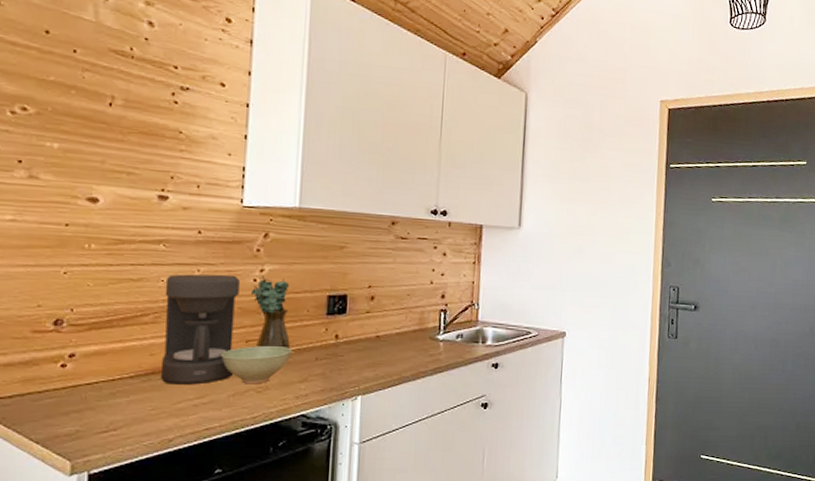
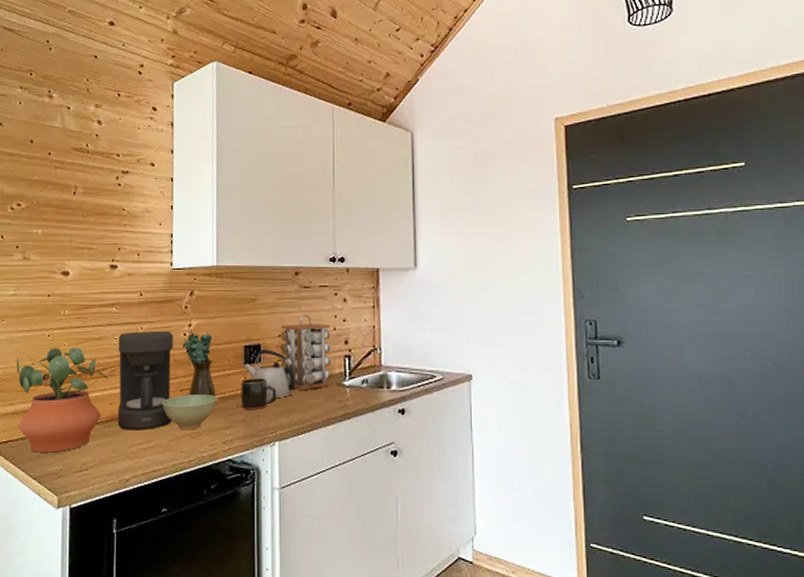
potted plant: none [13,288,151,412] -> present [16,348,109,453]
mug: none [320,330,363,363] -> present [241,378,277,410]
kettle: none [325,300,386,353] -> present [243,349,296,400]
spice rack: none [369,265,427,343] -> present [280,314,332,390]

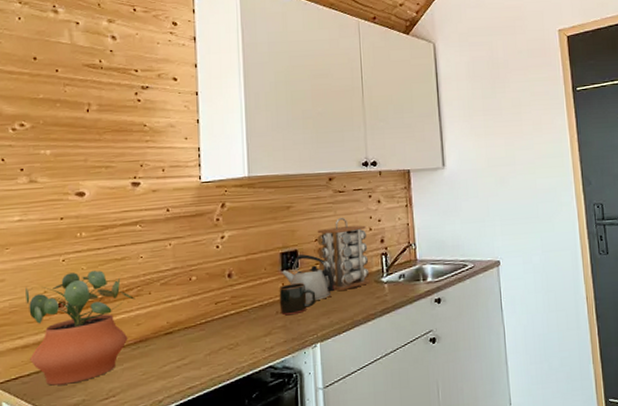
coffee maker: present [118,330,173,430] -> none [144,244,208,350]
bowl: present [161,394,218,430] -> none [195,304,256,343]
vase: present [183,331,215,396] -> none [216,242,253,308]

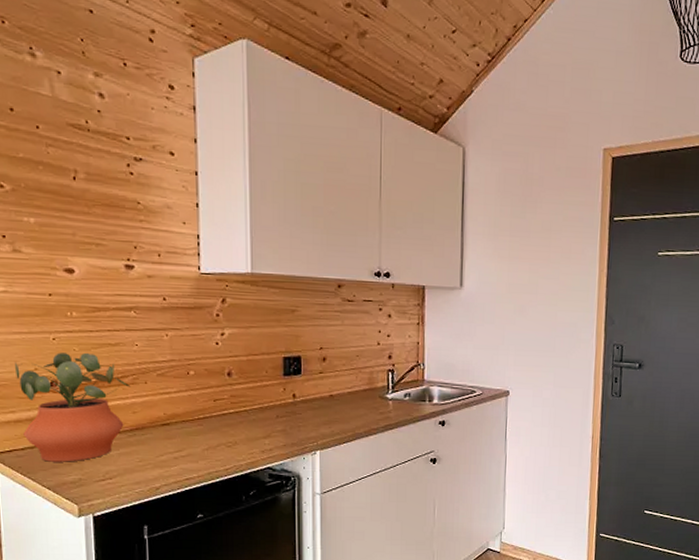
mug: present [279,283,316,316] -> none [280,390,318,421]
kettle: present [281,254,335,304] -> none [282,361,338,411]
spice rack: present [317,217,370,291] -> none [322,327,375,402]

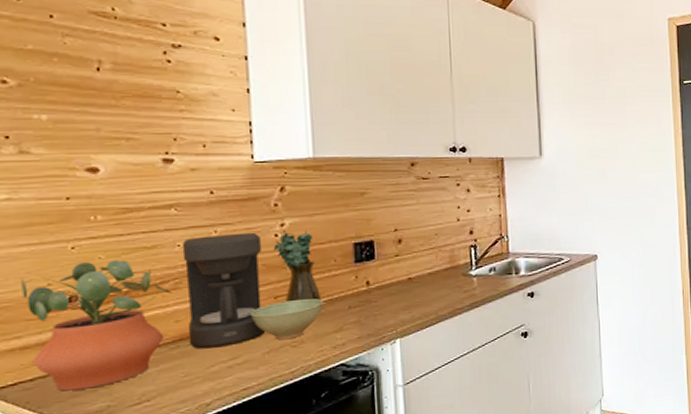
coffee maker: none [139,338,206,440] -> present [182,232,266,349]
bowl: none [193,404,255,440] -> present [250,298,324,340]
vase: none [215,340,253,407] -> present [274,231,320,303]

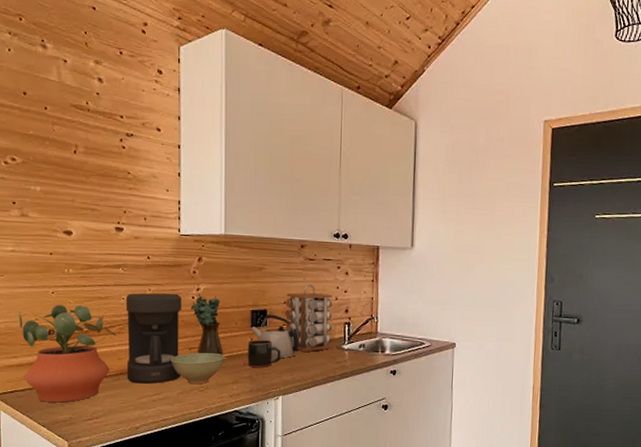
mug: none [351,276,396,311] -> present [247,340,281,368]
kettle: none [354,245,418,298] -> present [250,314,300,360]
spice rack: none [396,206,457,284] -> present [285,284,333,352]

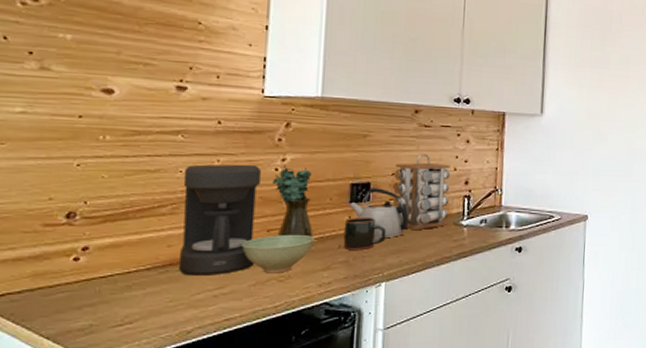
potted plant: present [19,305,117,403] -> none [23,180,169,306]

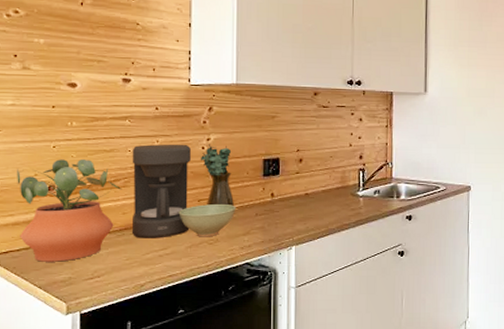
potted plant: none [23,180,169,306] -> present [17,159,122,262]
mug: present [343,218,386,251] -> none [259,189,294,218]
kettle: present [348,188,409,240] -> none [262,163,313,209]
spice rack: present [392,153,450,230] -> none [298,131,347,199]

